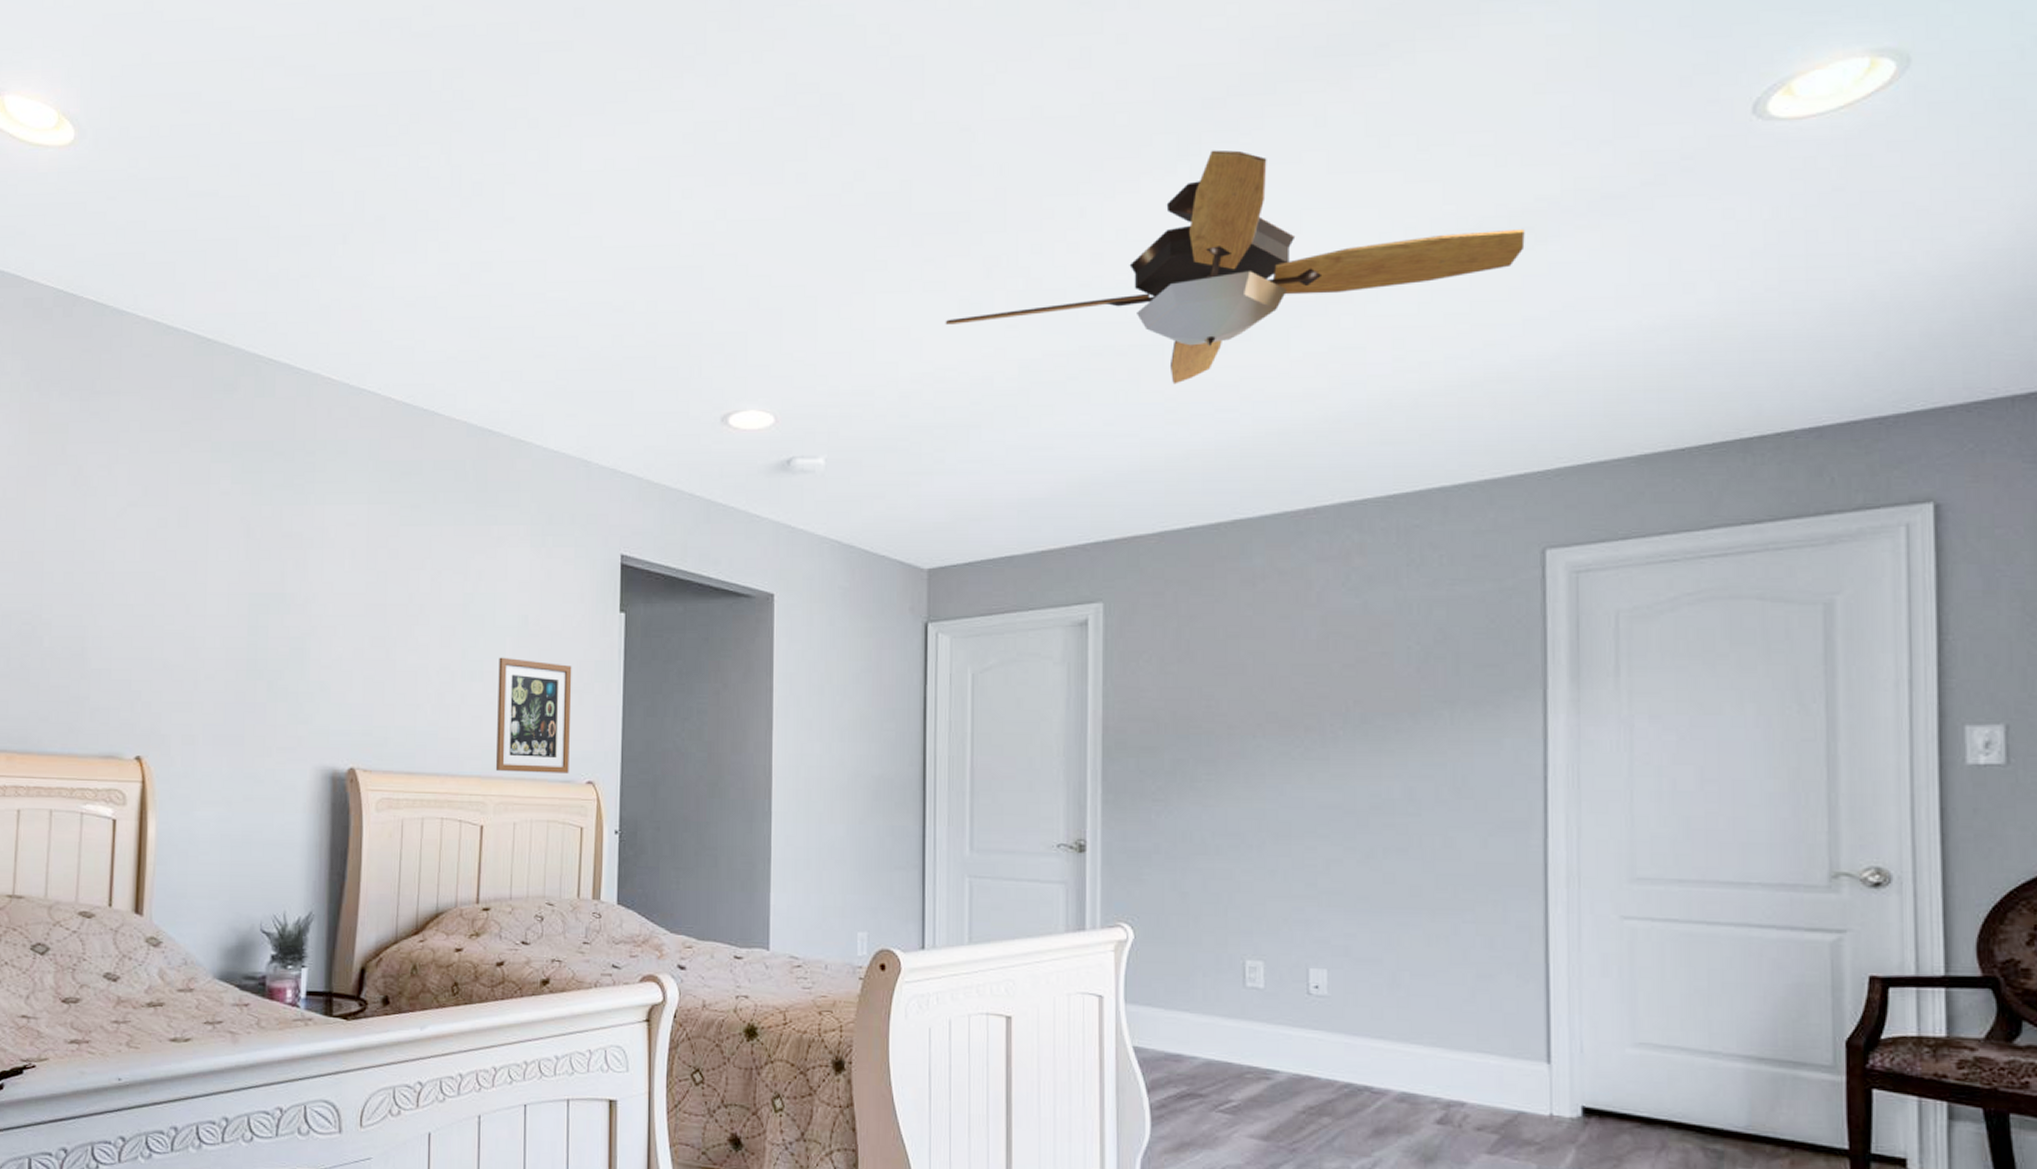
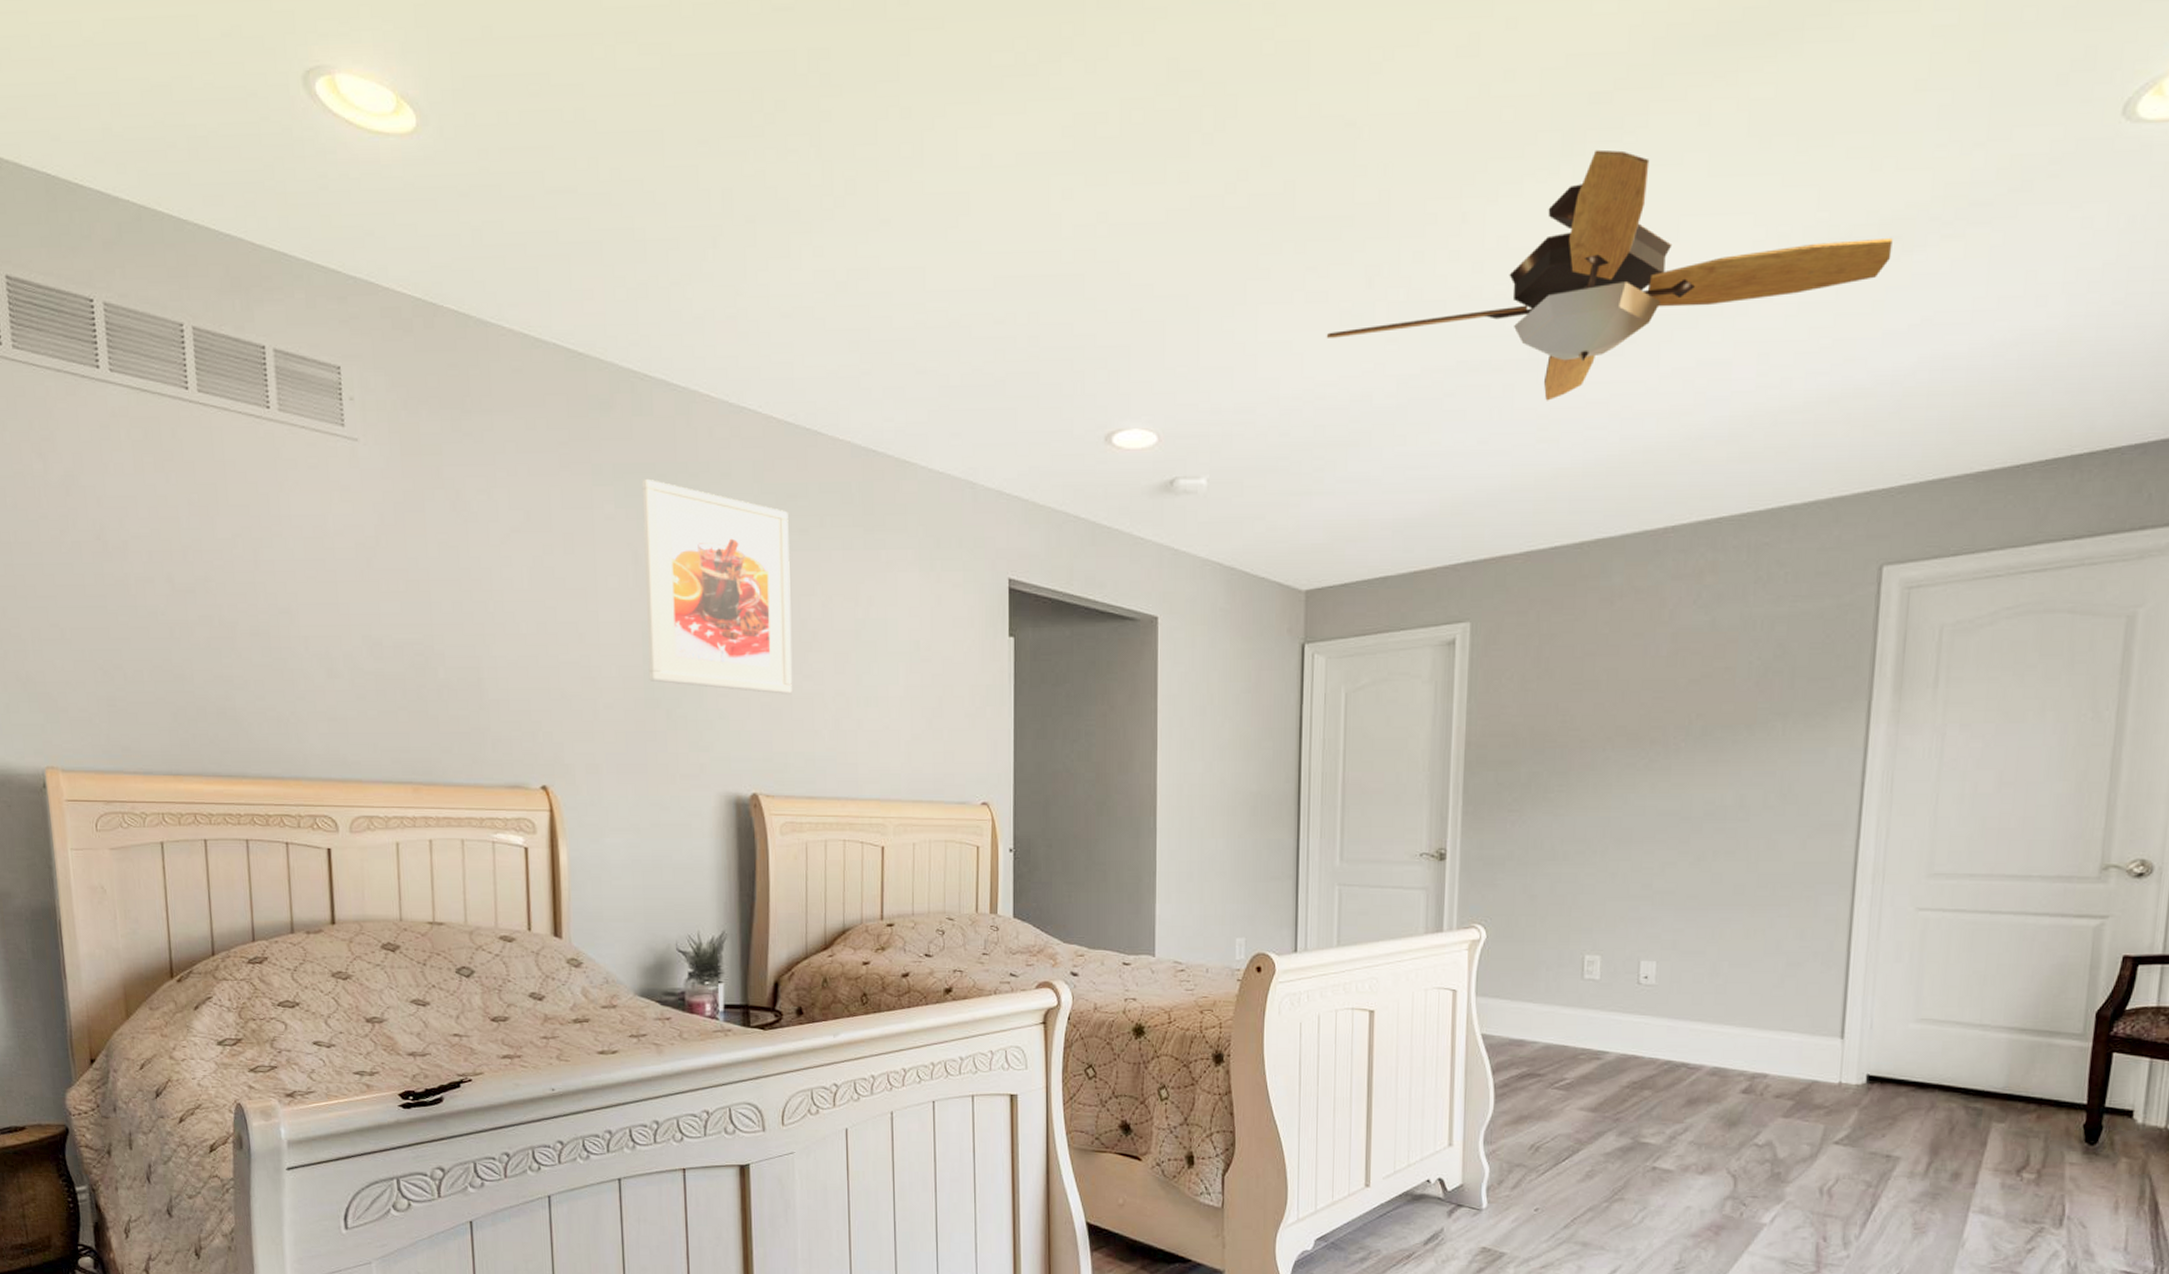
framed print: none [252,456,402,667] -> present [641,478,792,694]
picture frame: present [495,657,572,773] -> none [892,682,965,795]

